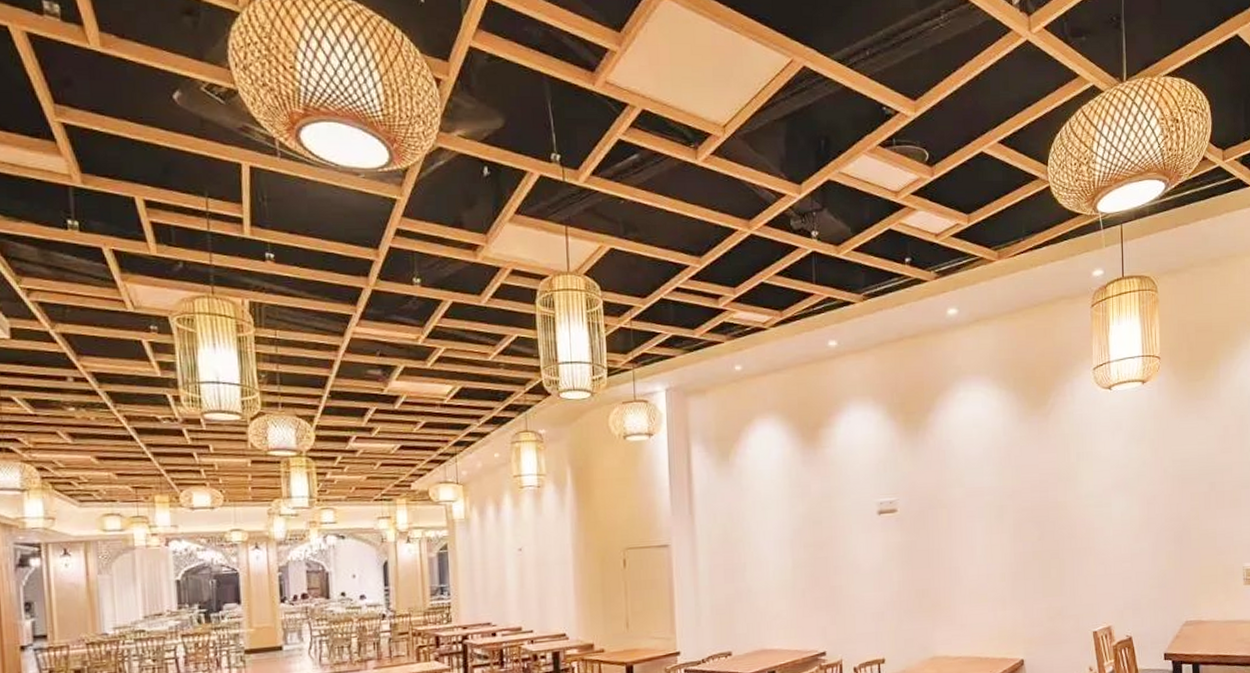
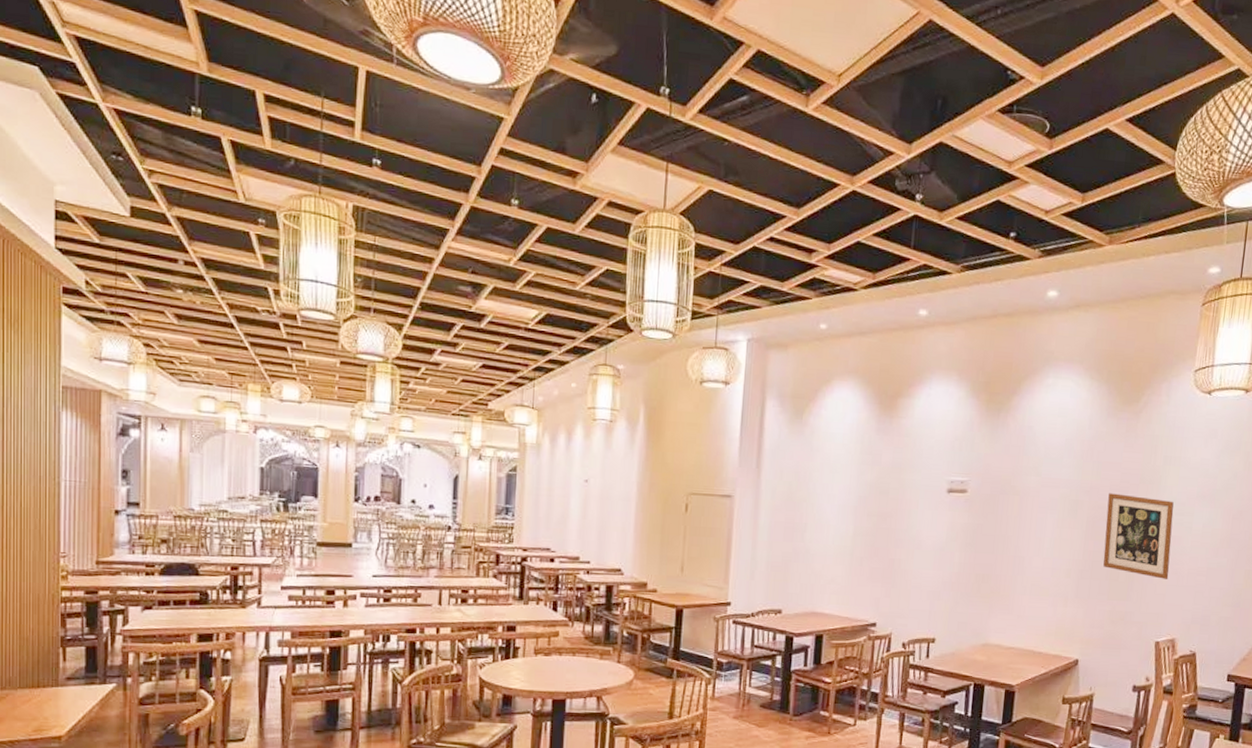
wall art: none [1030,494,1097,571] -> present [1103,493,1174,579]

